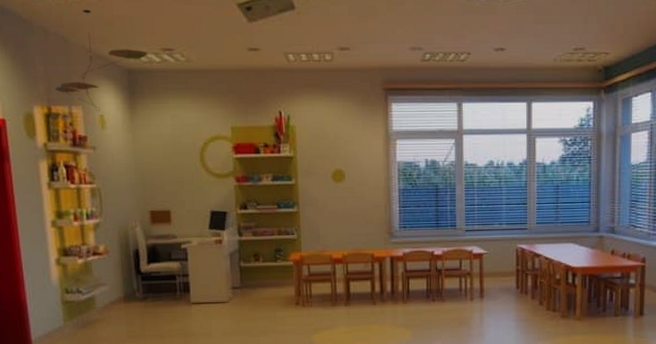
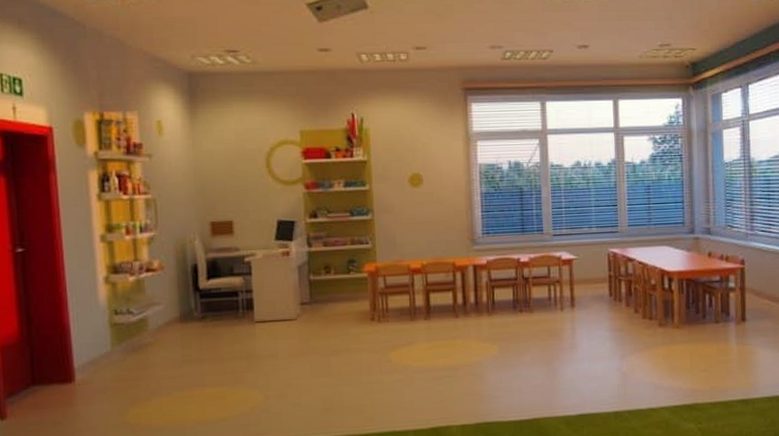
ceiling mobile: present [55,9,148,111] -> none [108,10,210,117]

